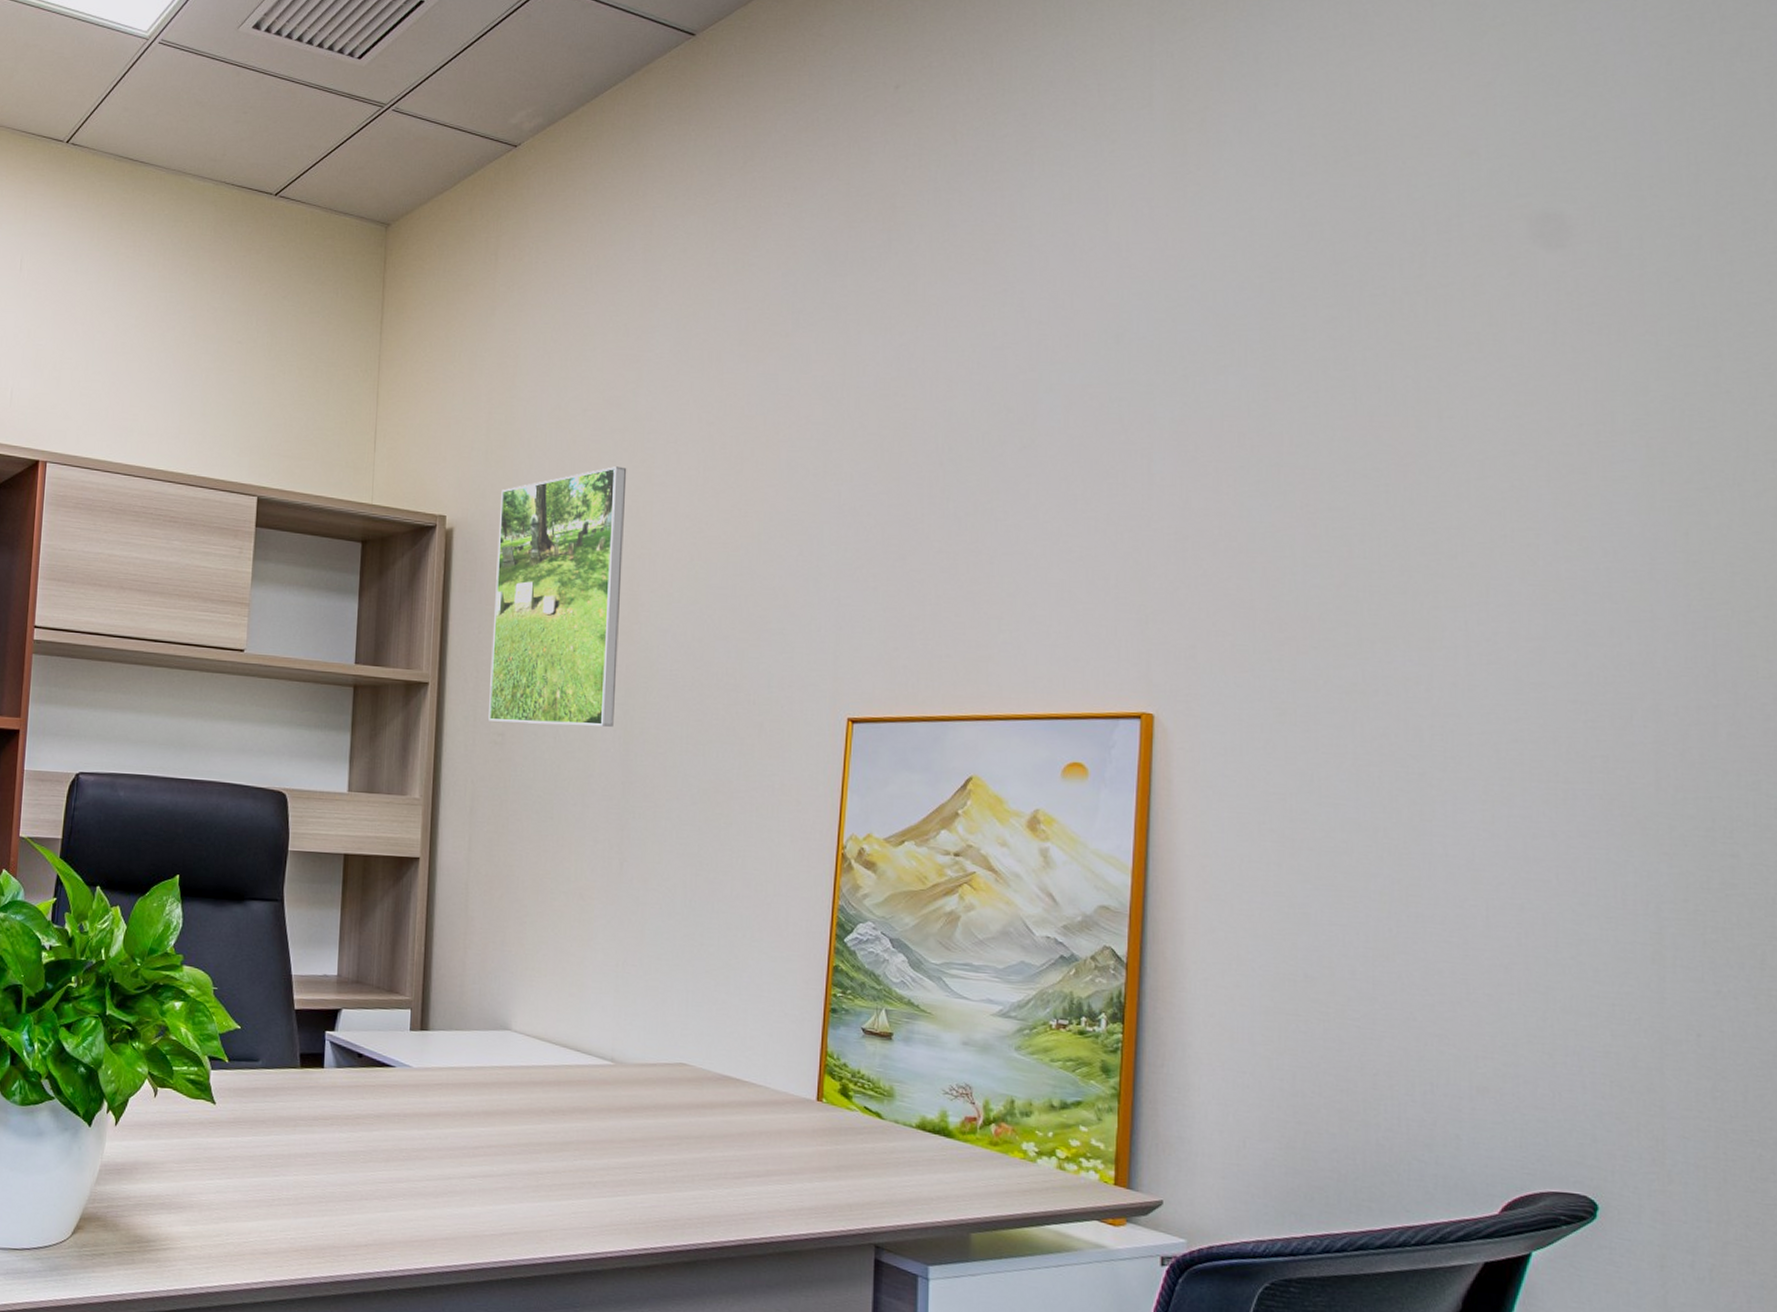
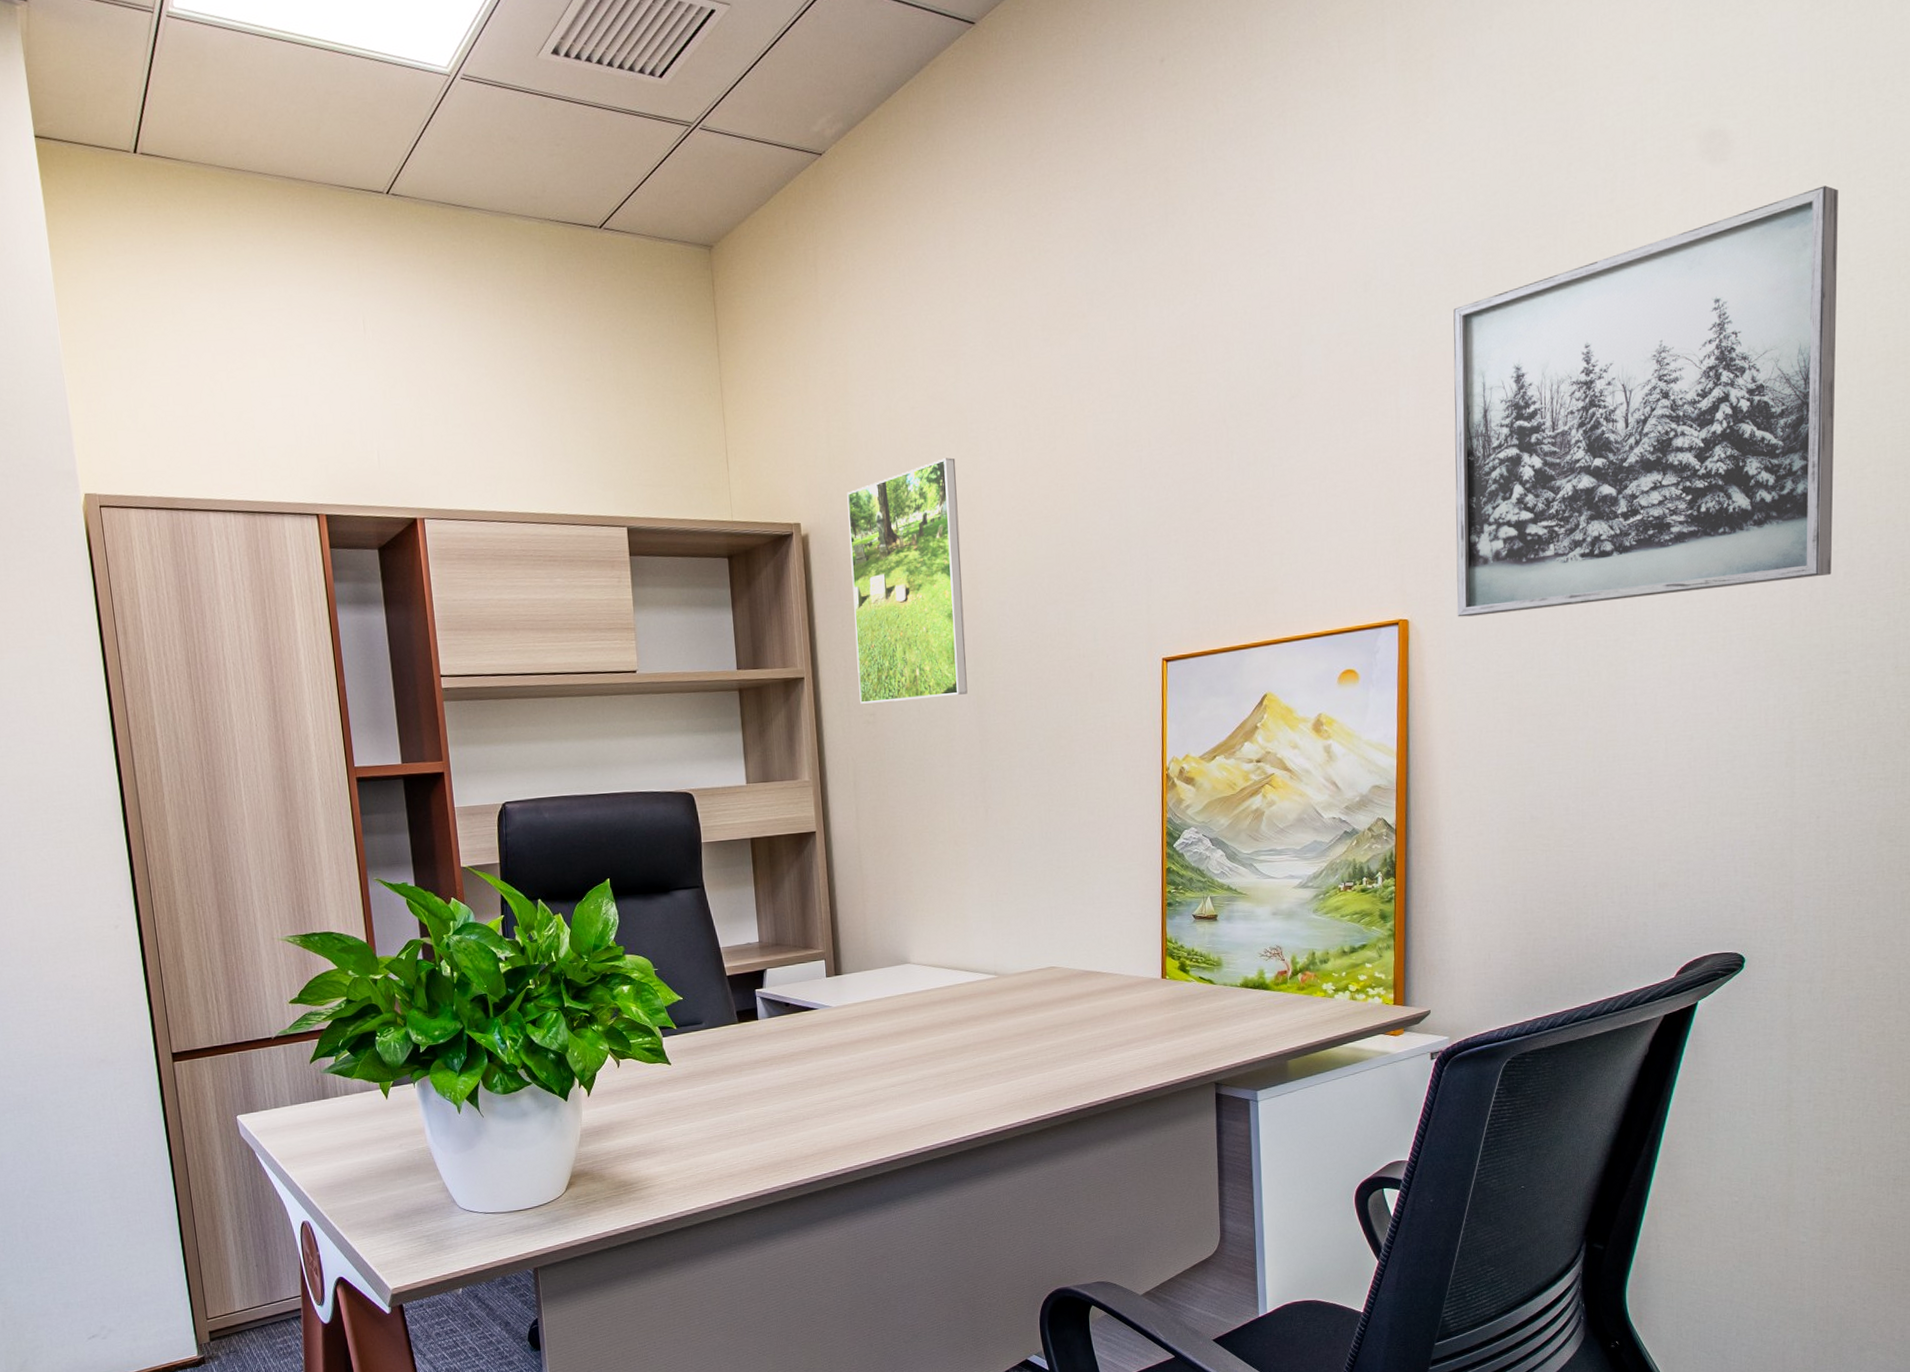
wall art: none [1215,286,1711,734] -> present [1453,185,1838,617]

